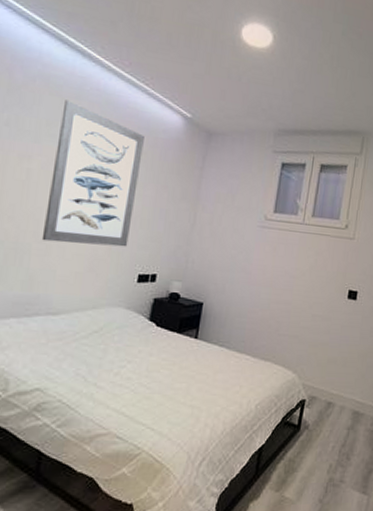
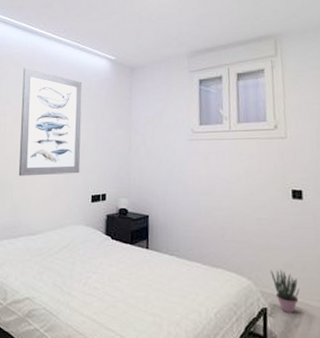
potted plant: none [315,363,337,405] -> present [270,269,300,314]

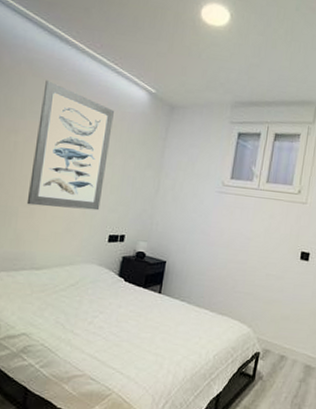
potted plant: present [270,269,300,314] -> none [268,319,290,358]

